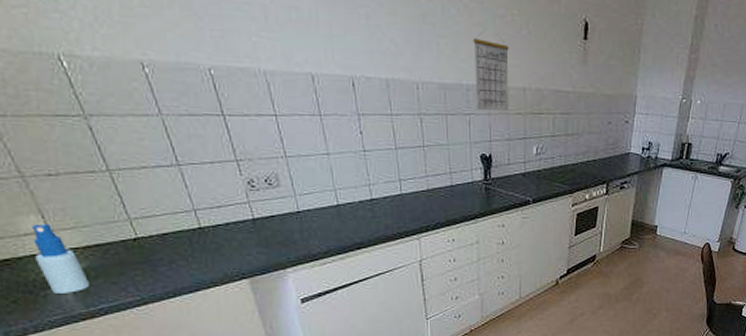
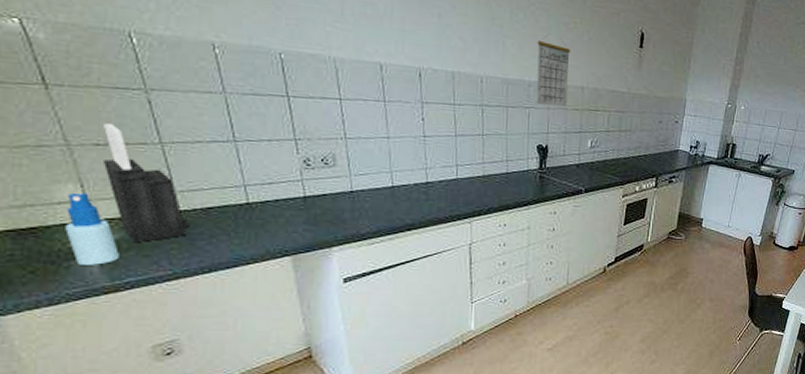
knife block: none [52,153,150,271] -> present [104,124,190,243]

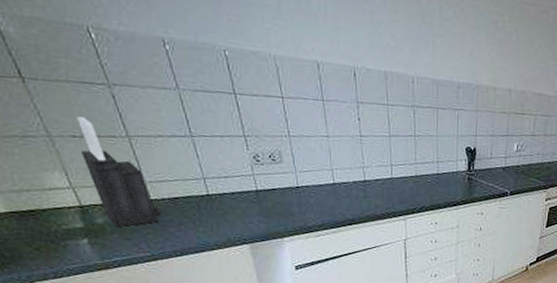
spray bottle: present [65,192,119,265] -> none [55,180,105,245]
calendar: present [536,35,570,107] -> none [465,34,499,110]

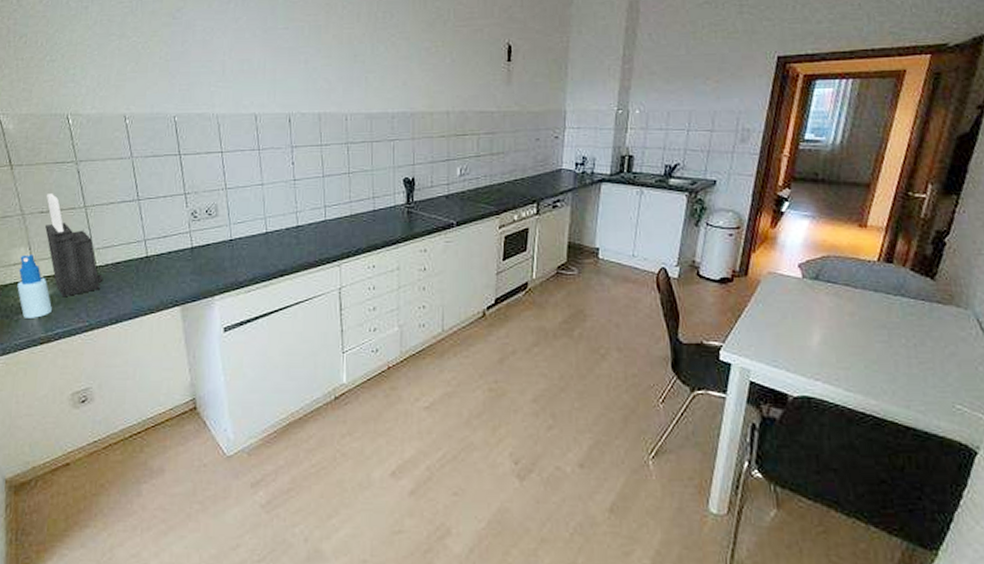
spray bottle: none [55,180,105,245] -> present [17,254,52,318]

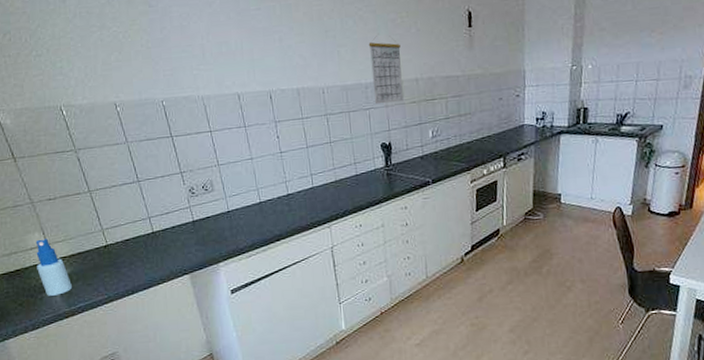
knife block: present [45,194,103,298] -> none [52,182,116,275]
calendar: none [399,64,433,136] -> present [368,36,404,105]

